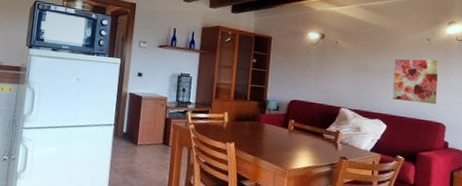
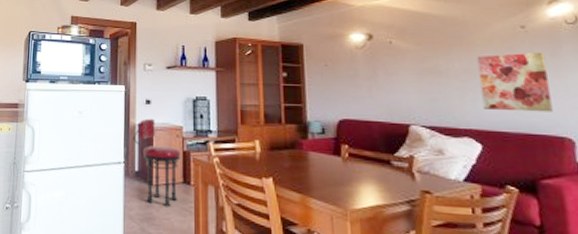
stool: none [124,88,164,163] -> present [133,118,181,207]

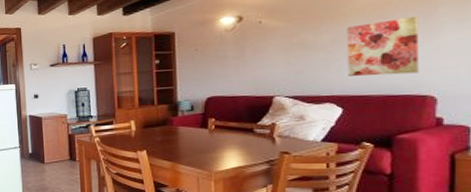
stool: present [133,118,181,207] -> none [25,110,67,179]

